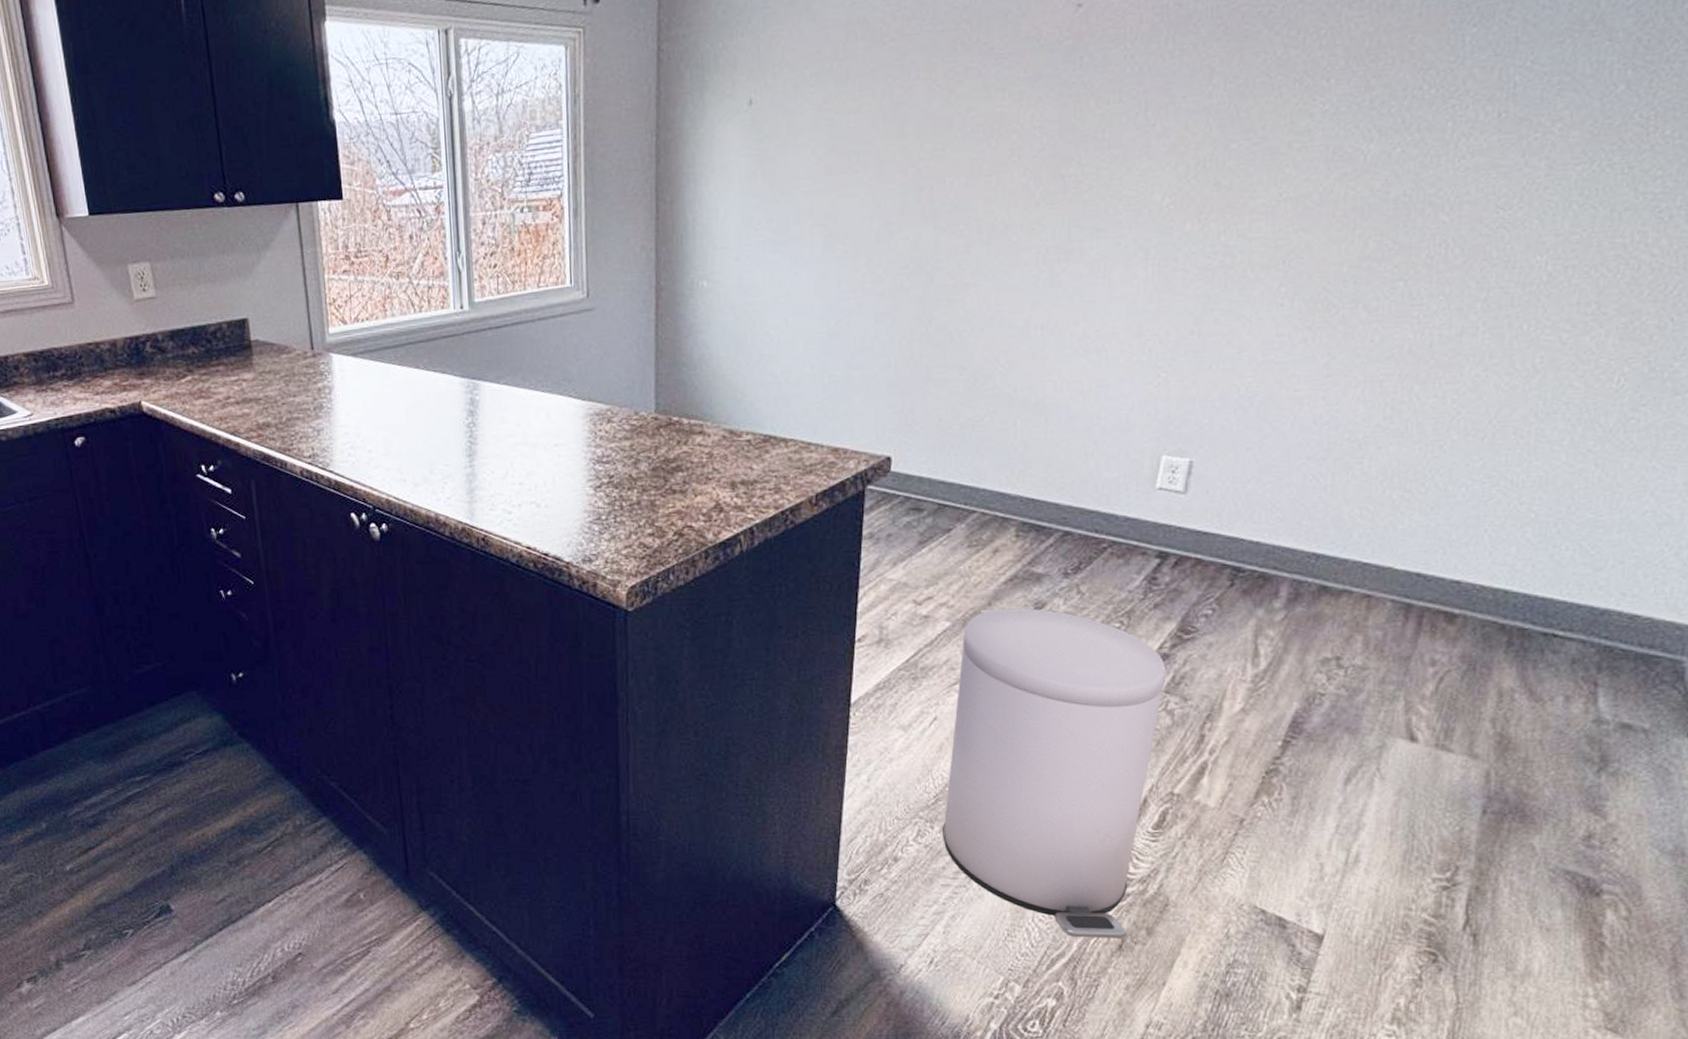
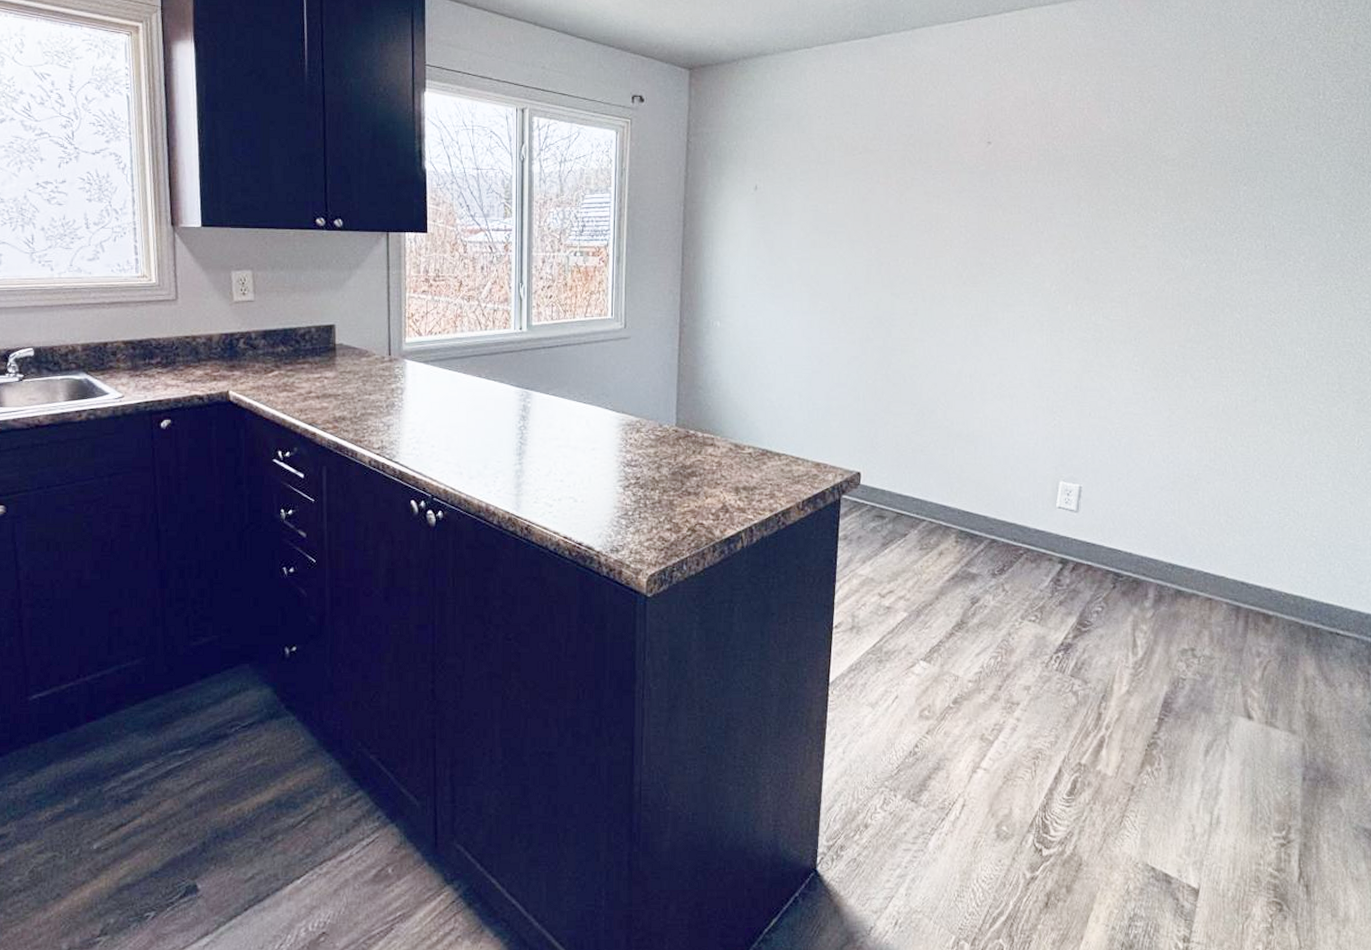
pedal bin: present [943,608,1167,939] -> none [904,602,1071,897]

